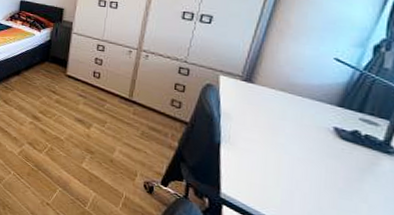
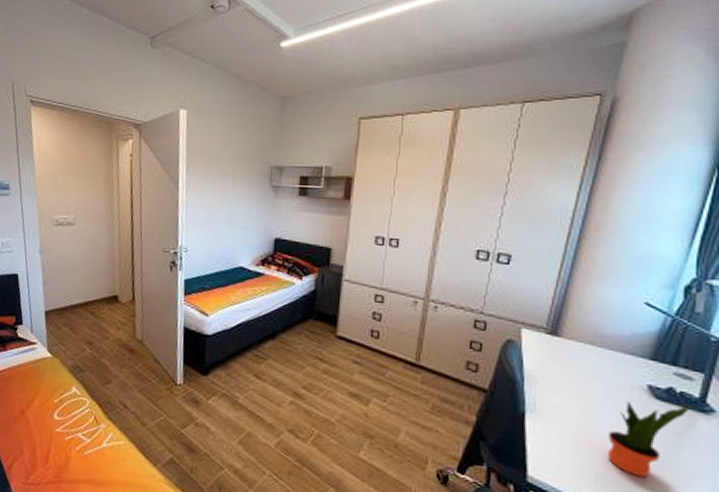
potted plant: none [293,139,376,204] -> present [608,401,692,478]

